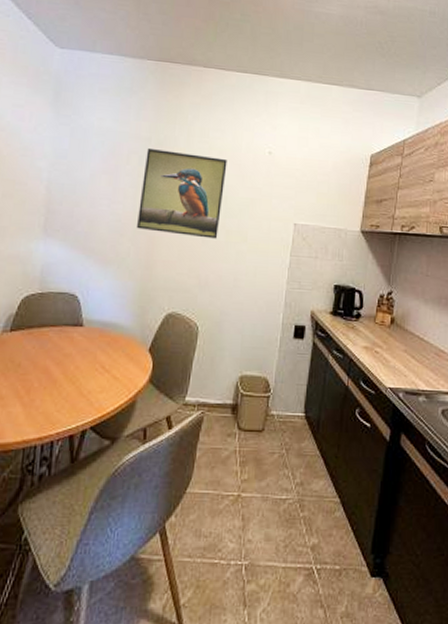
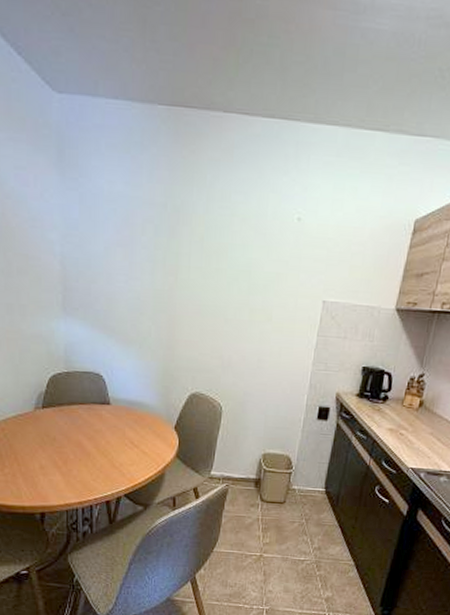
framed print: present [137,147,227,239] -> none [157,215,251,318]

